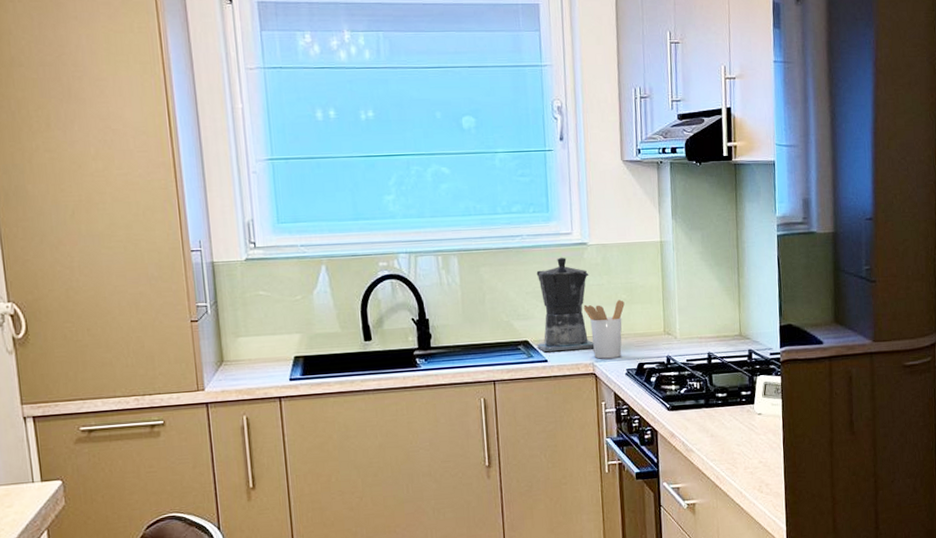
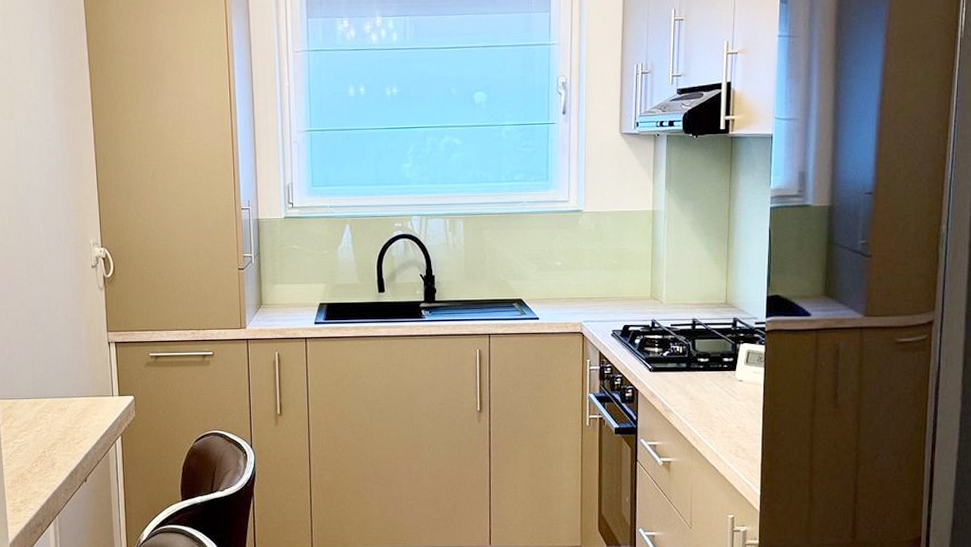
coffee maker: present [536,257,595,352] -> none [530,223,583,310]
utensil holder: present [583,300,625,359] -> none [575,265,614,319]

